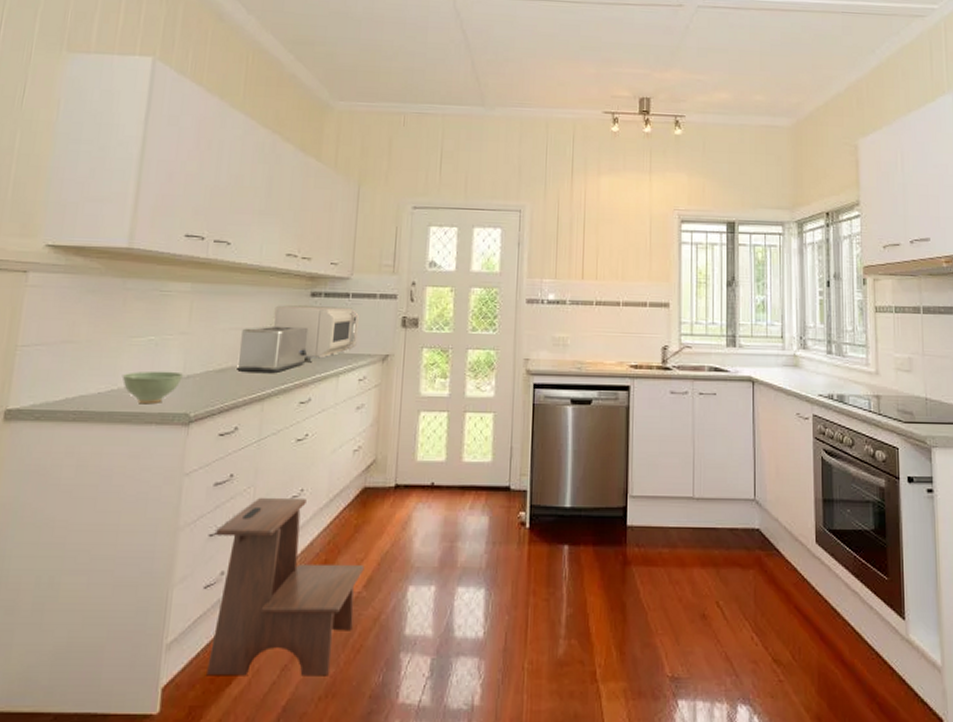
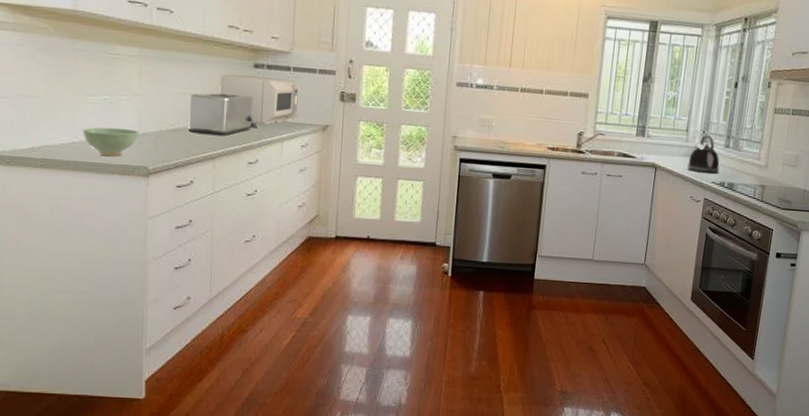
step stool: present [206,497,365,676] -> none [180,240,310,378]
kettle: none [788,340,826,385] -> present [687,134,720,174]

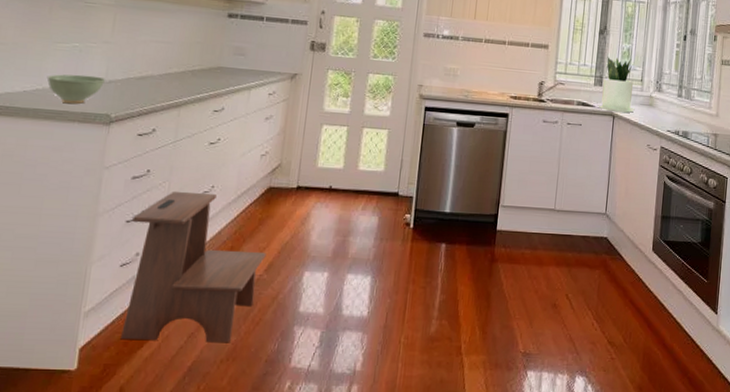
step stool: none [180,240,310,378] -> present [120,191,266,343]
toaster: present [188,92,253,135] -> none [156,41,225,83]
microwave: present [219,74,300,128] -> none [191,23,272,76]
planter: none [639,106,679,164] -> present [598,57,634,113]
kettle: present [687,134,720,174] -> none [643,84,674,122]

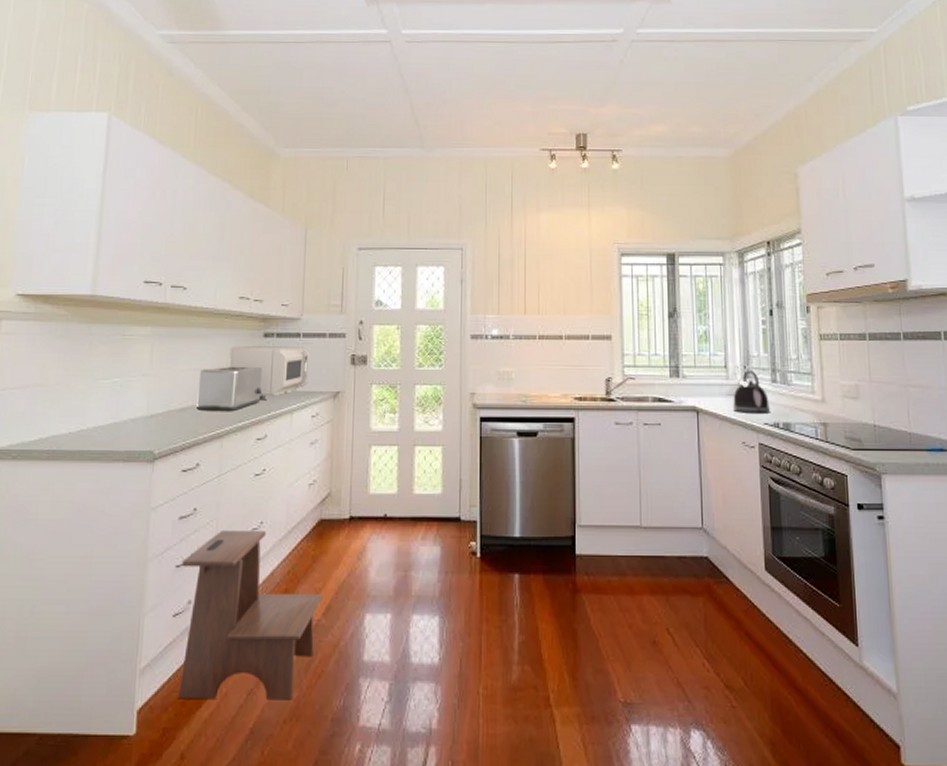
bowl: present [46,74,106,104] -> none [90,411,148,443]
toaster: none [156,41,225,83] -> present [197,366,263,411]
microwave: none [191,23,272,76] -> present [229,346,310,401]
planter: present [598,57,634,113] -> none [677,342,721,406]
kettle: none [643,84,674,122] -> present [733,369,771,413]

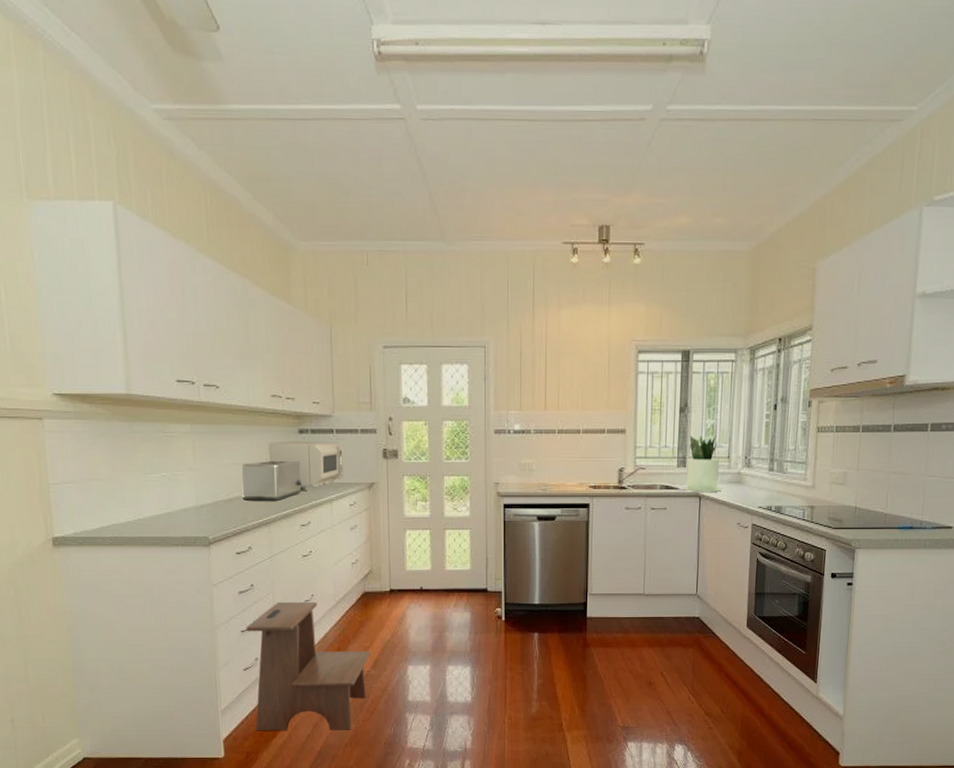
planter: none [677,342,721,406] -> present [682,434,721,492]
kettle: present [733,369,771,413] -> none [732,459,766,498]

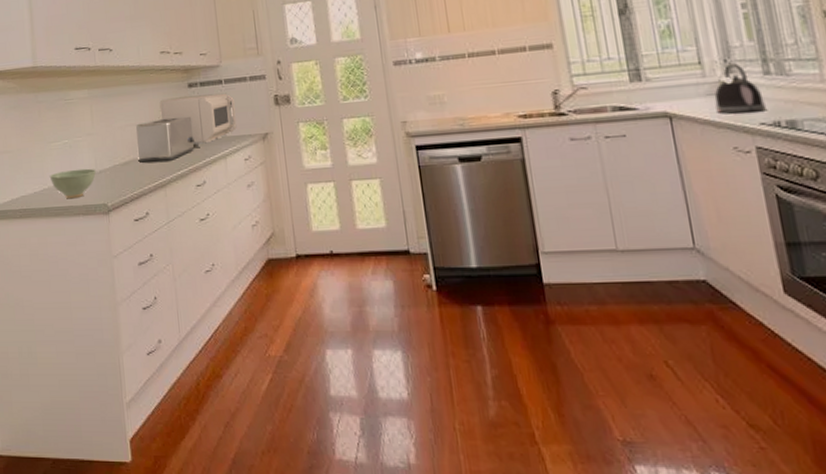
bowl: none [144,502,198,530] -> present [49,168,97,199]
step stool: present [246,601,371,732] -> none [148,272,282,433]
planter: present [682,434,721,492] -> none [638,36,699,112]
kettle: none [732,459,766,498] -> present [714,62,767,114]

